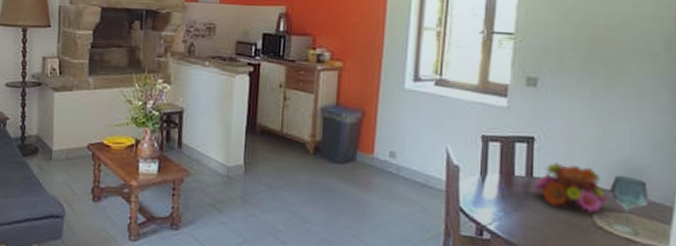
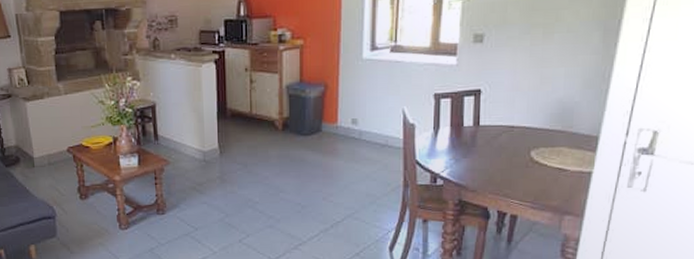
flower bouquet: present [531,161,610,214] -> none [478,109,546,152]
wine glass: present [608,175,649,237] -> none [543,114,579,166]

